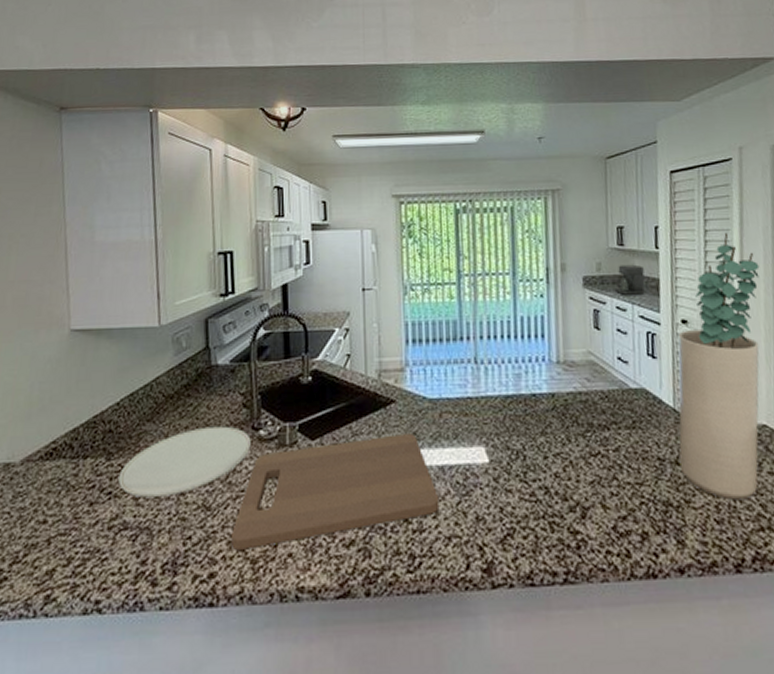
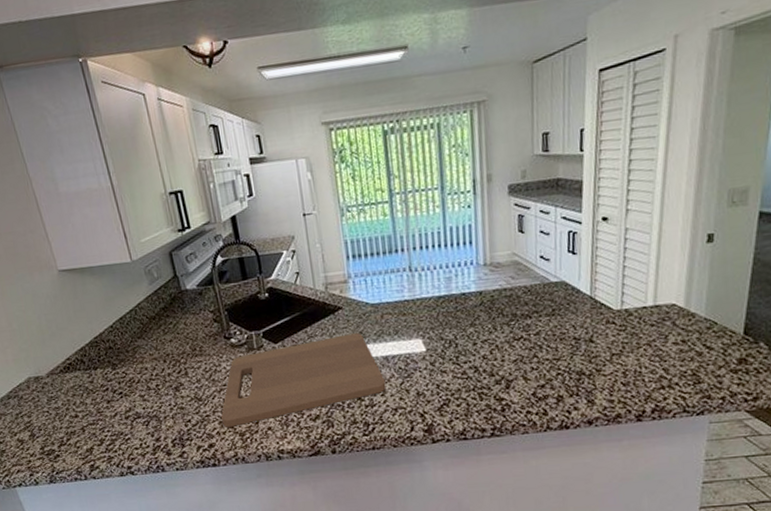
plate: present [118,426,251,497] -> none [125,337,226,395]
coffee maker: present [615,264,645,295] -> none [539,168,569,199]
vase: present [677,232,760,501] -> none [593,128,684,367]

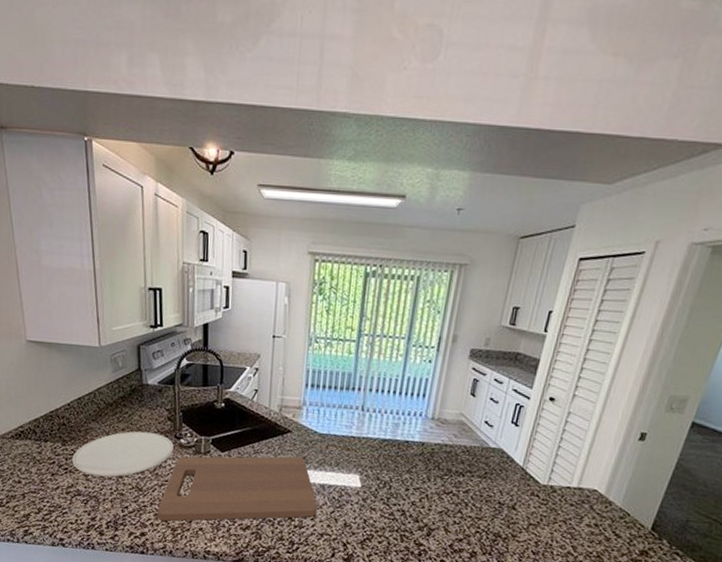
plate: none [125,337,226,395] -> present [72,431,174,477]

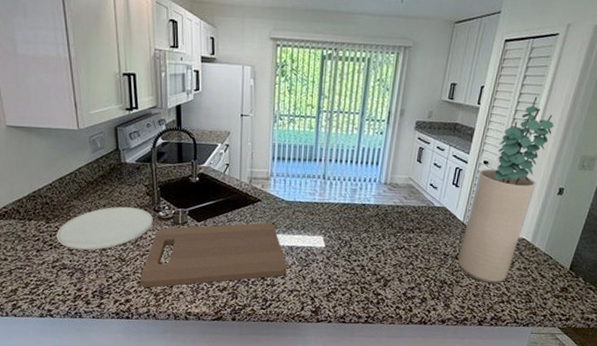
vase: none [514,324,637,541] -> present [457,96,554,284]

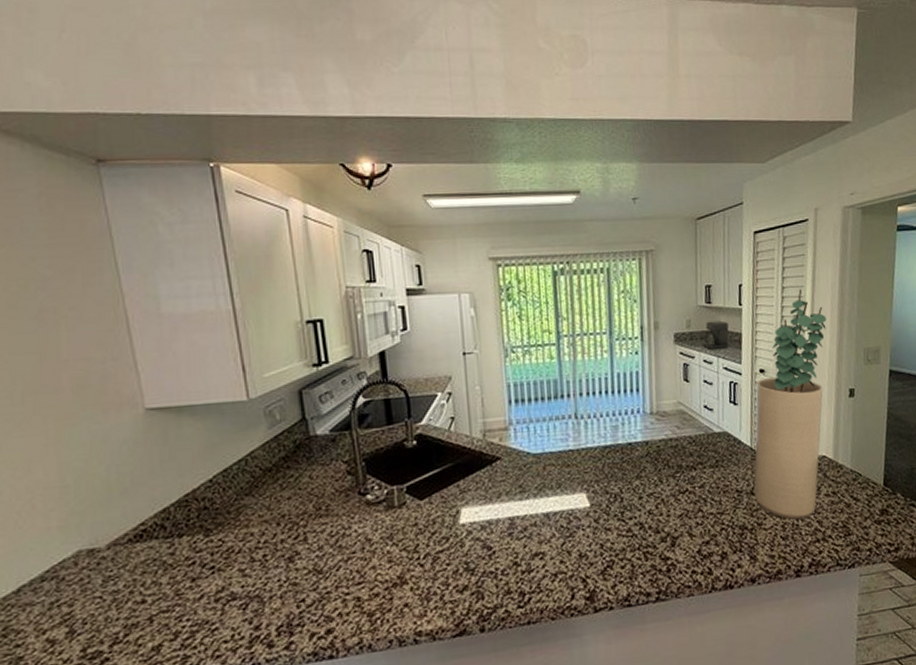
plate: present [56,206,153,250] -> none [221,493,359,569]
cutting board: present [139,223,287,288] -> none [345,487,546,607]
coffee maker: none [439,114,465,139] -> present [703,320,729,349]

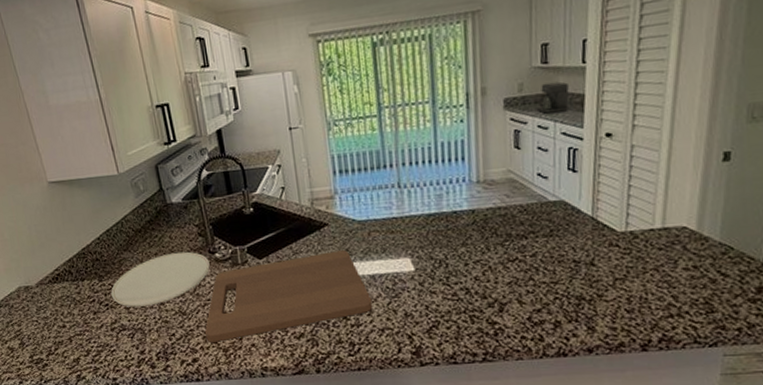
plate: none [221,493,359,569] -> present [111,251,210,307]
cutting board: none [345,487,546,607] -> present [204,250,373,342]
vase: present [754,289,827,520] -> none [594,38,698,293]

